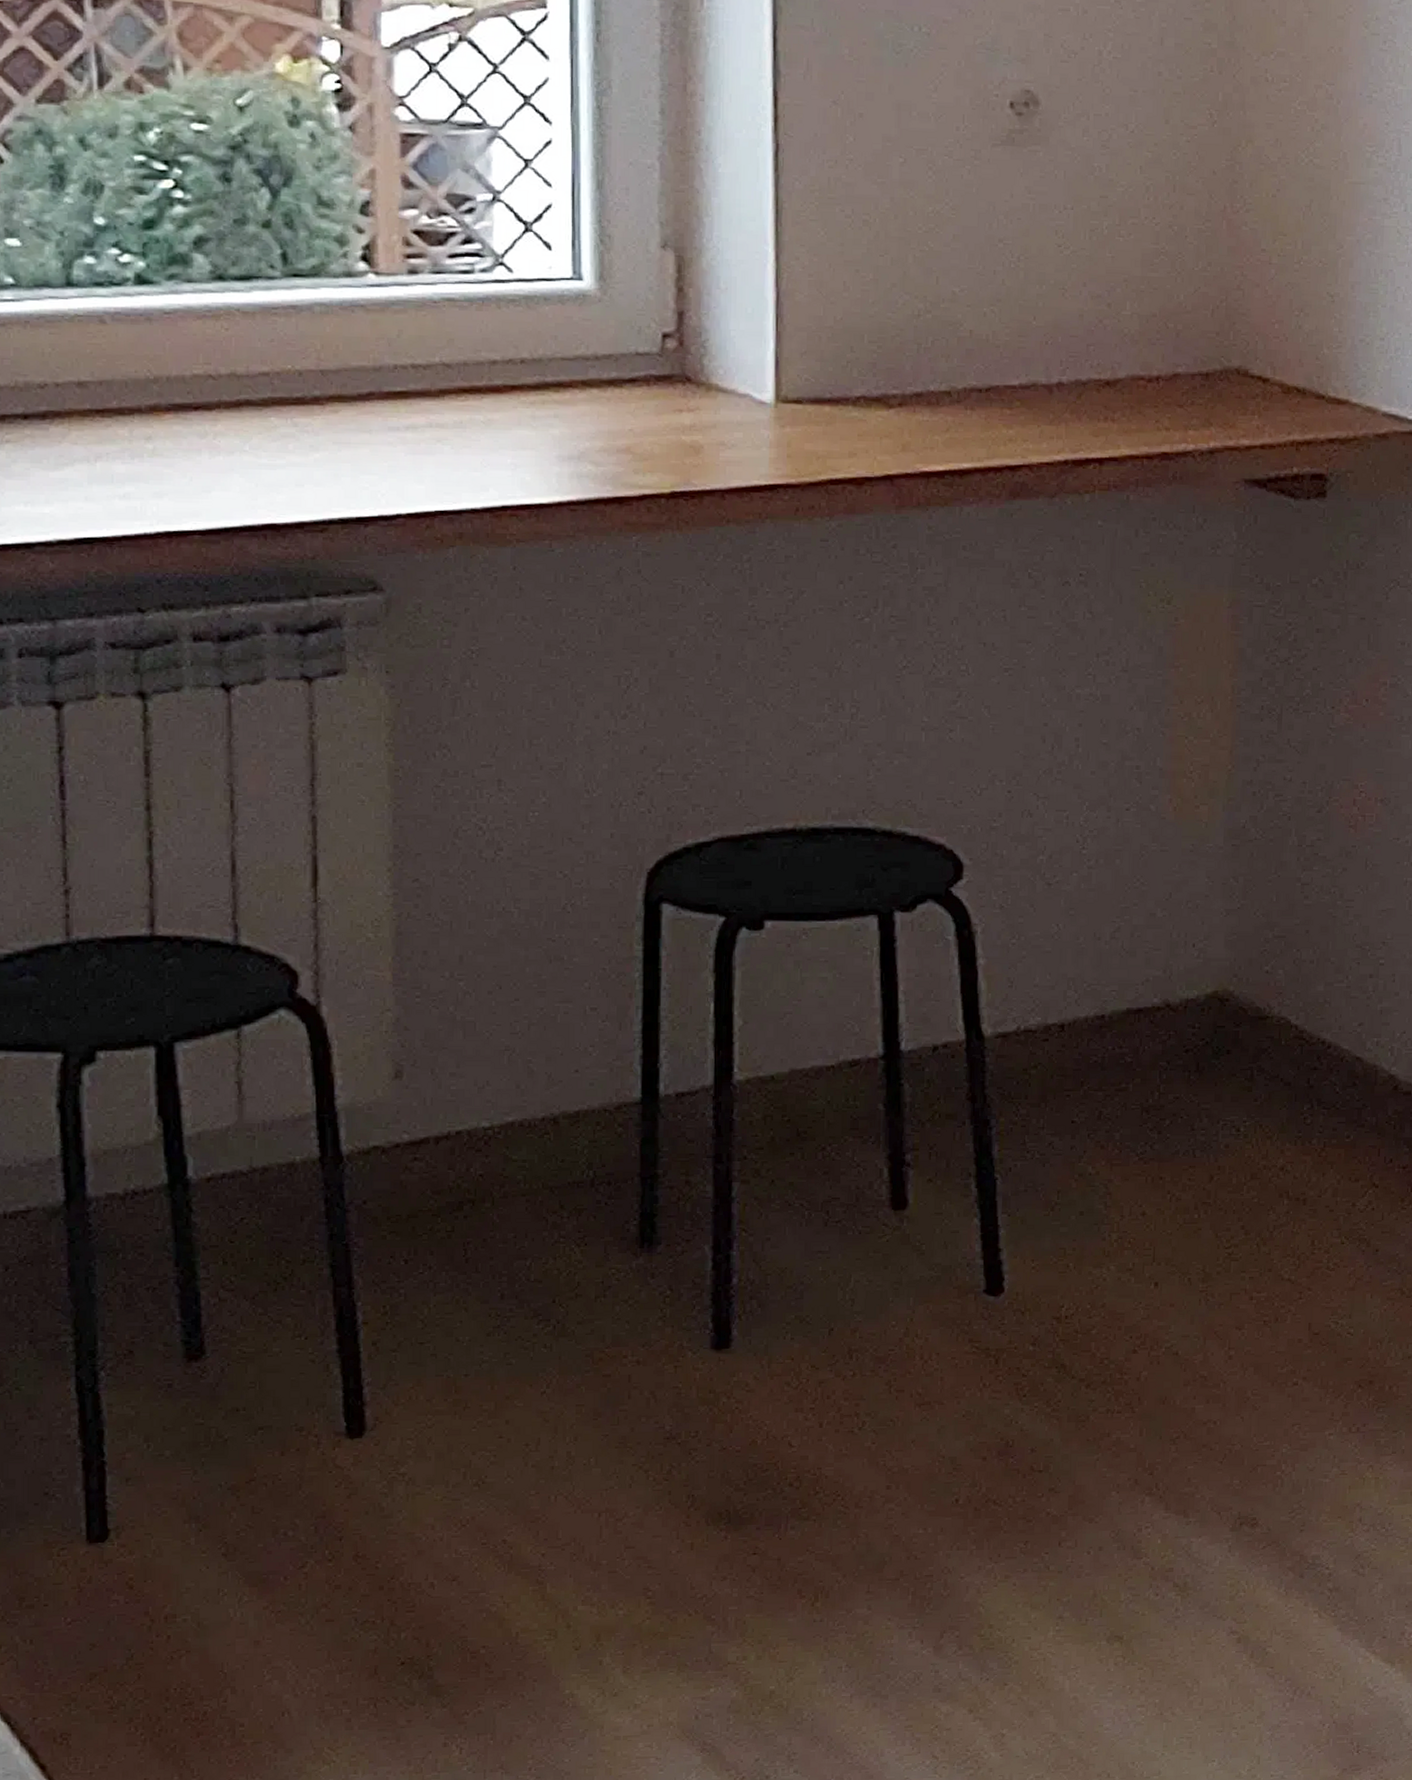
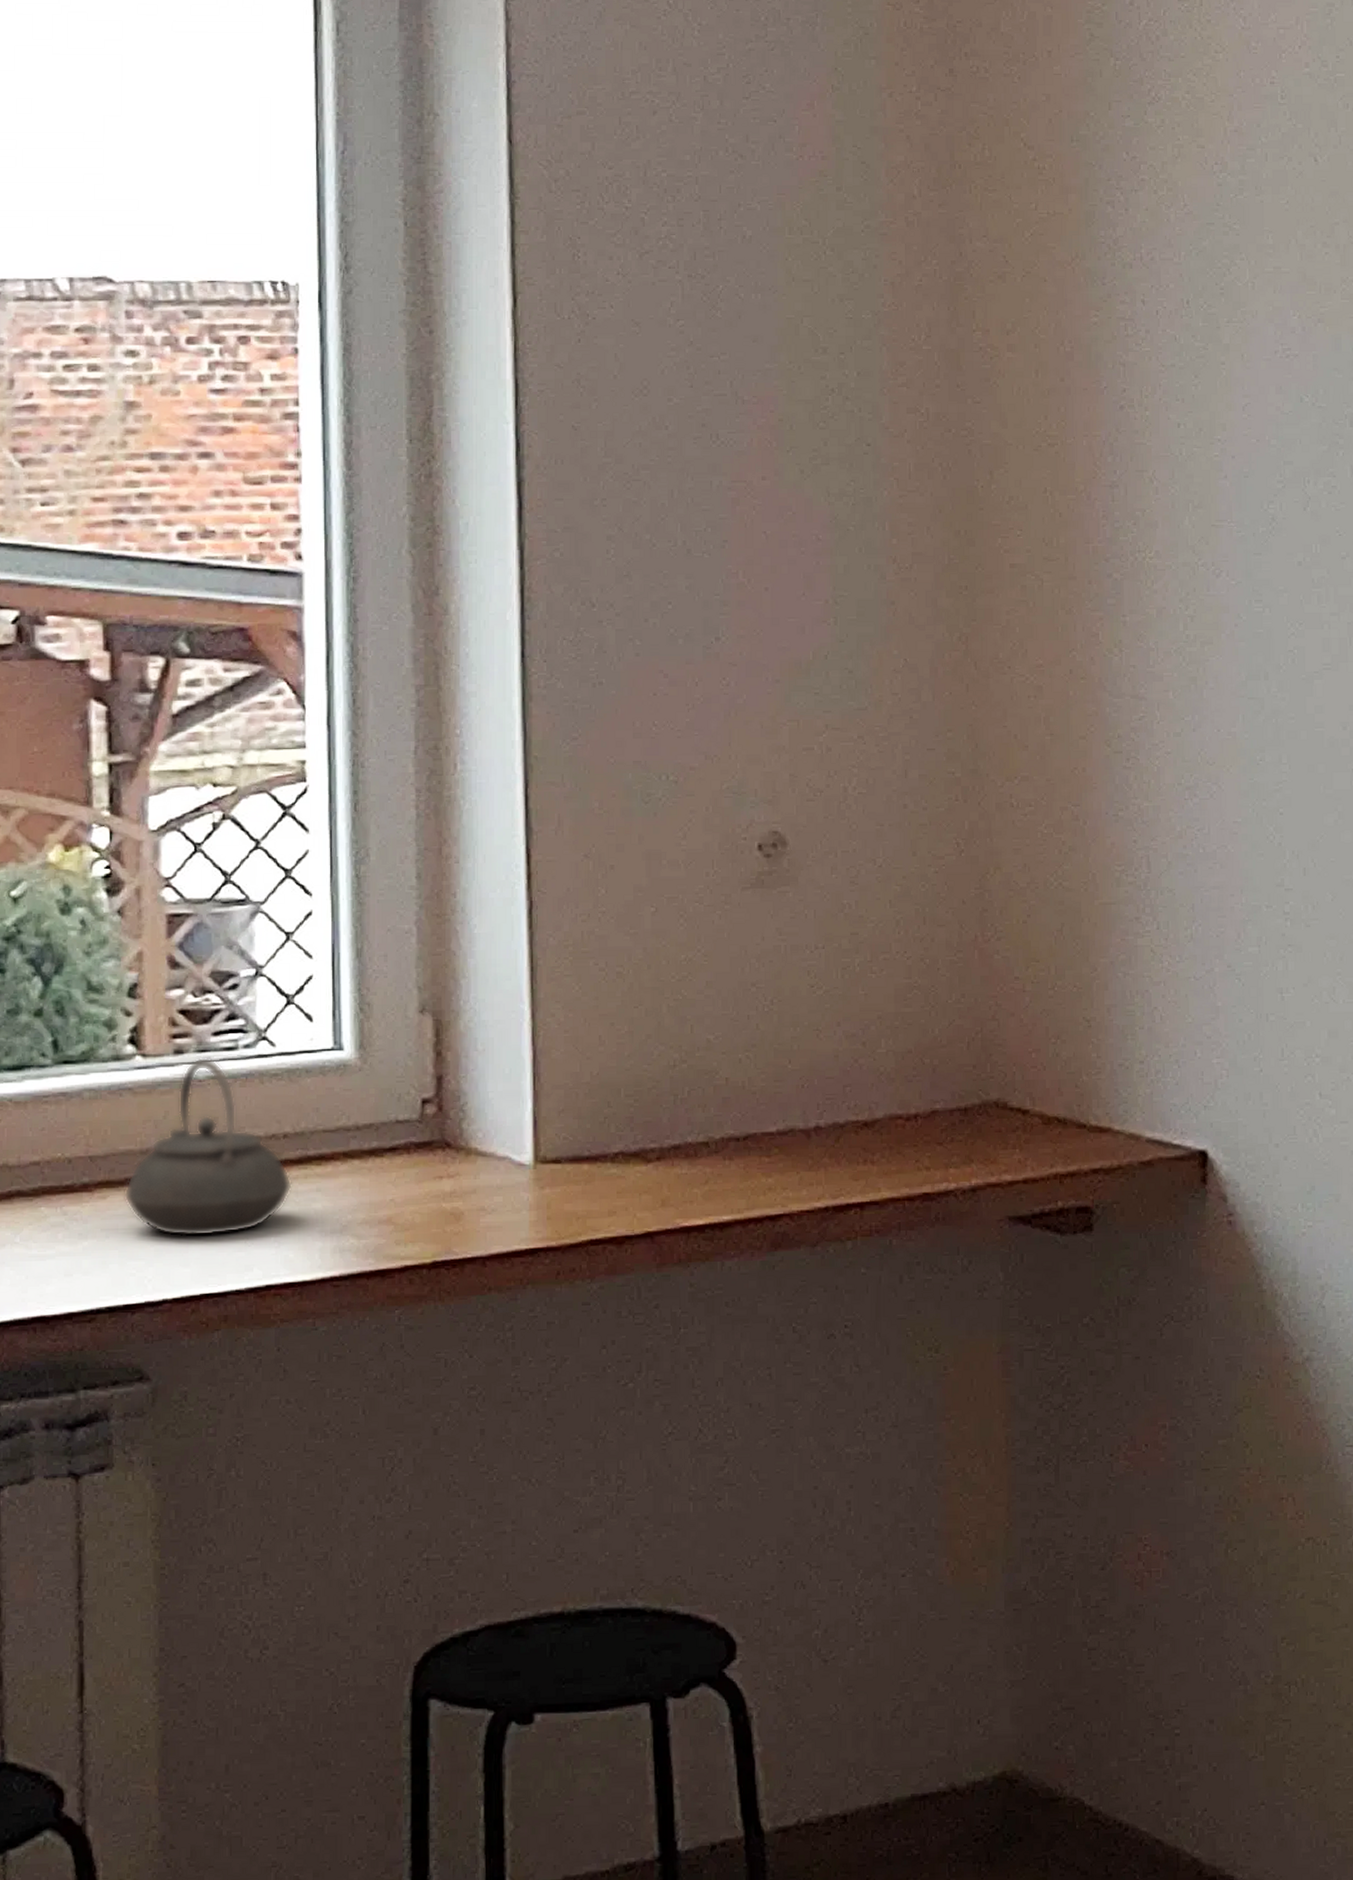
teapot: none [356,278,529,455] -> present [124,1057,292,1237]

